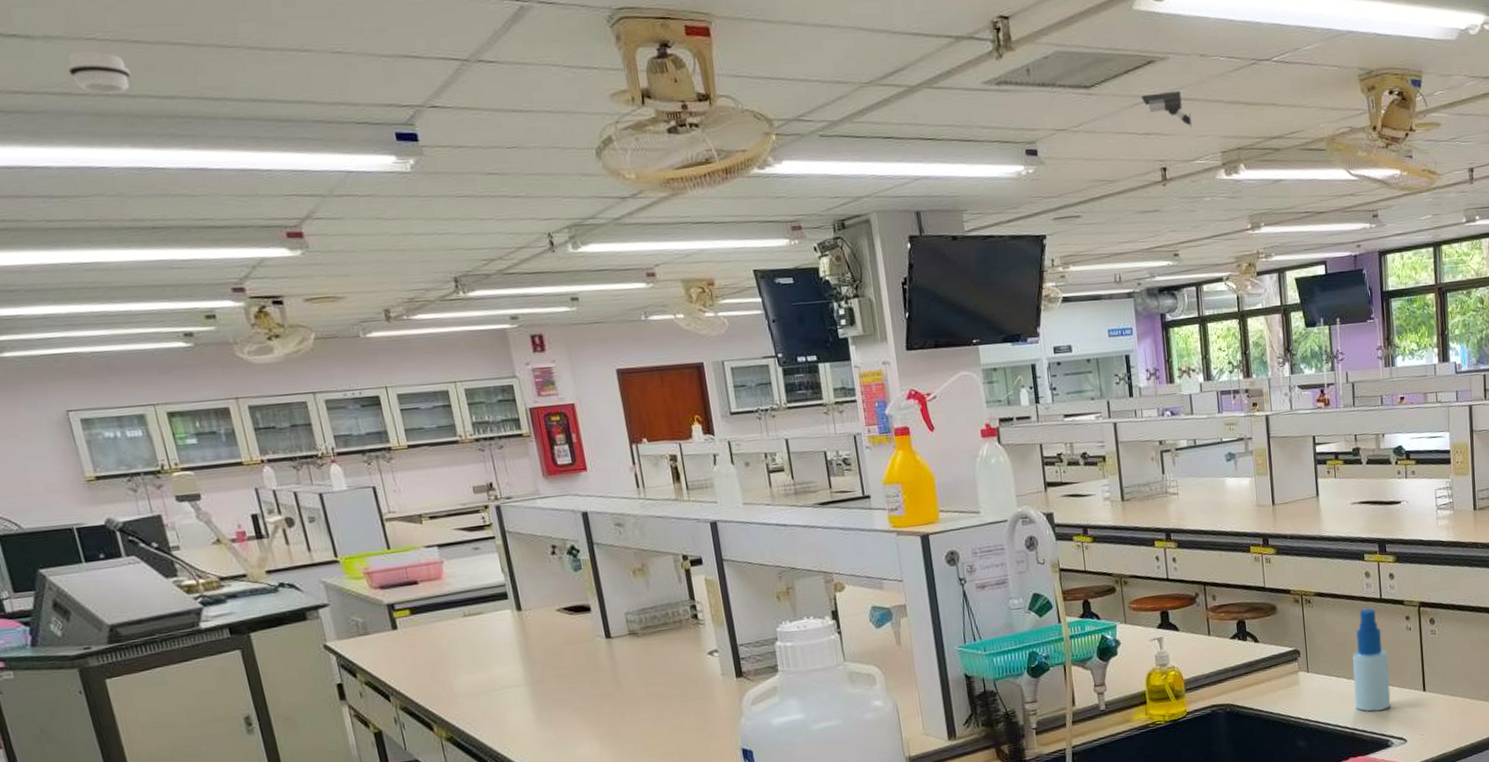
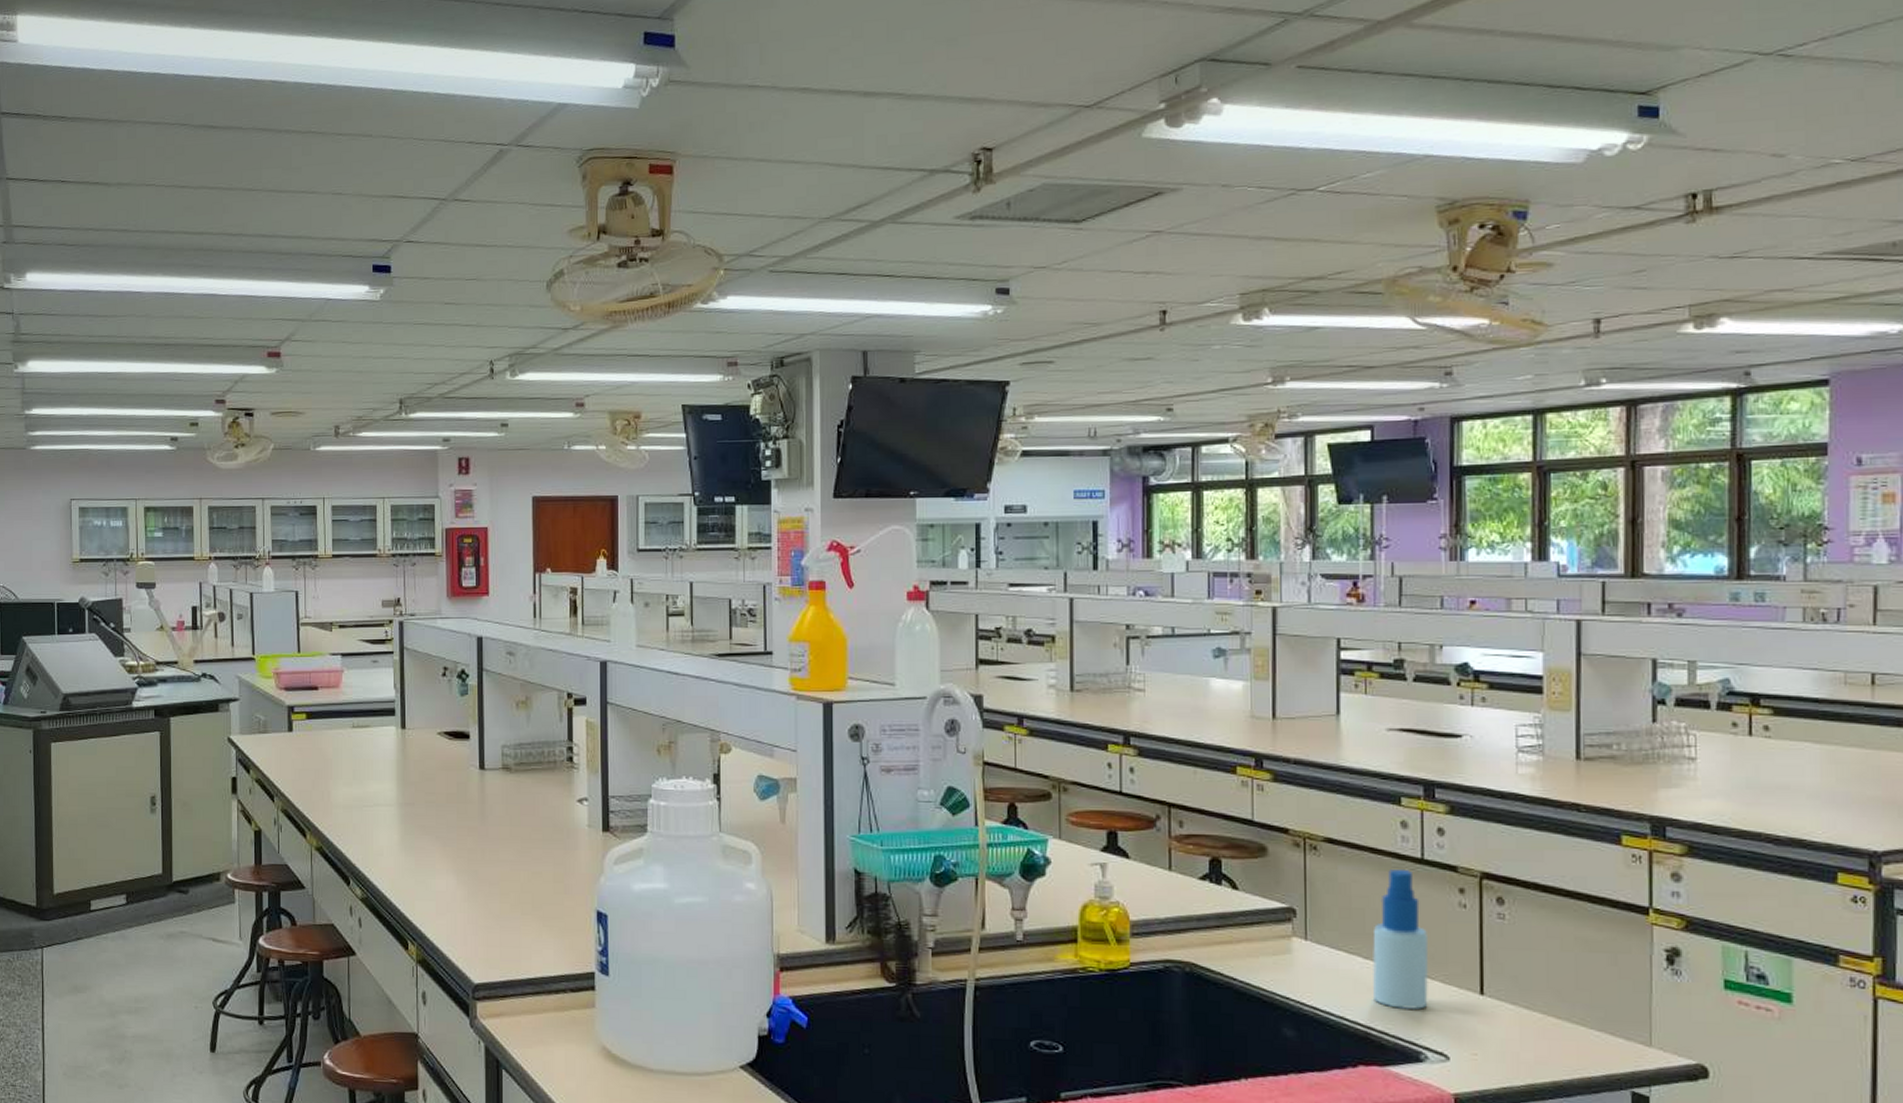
smoke detector: present [66,51,131,94] -> none [129,195,174,231]
security camera: present [1141,90,1193,128] -> none [1142,224,1205,267]

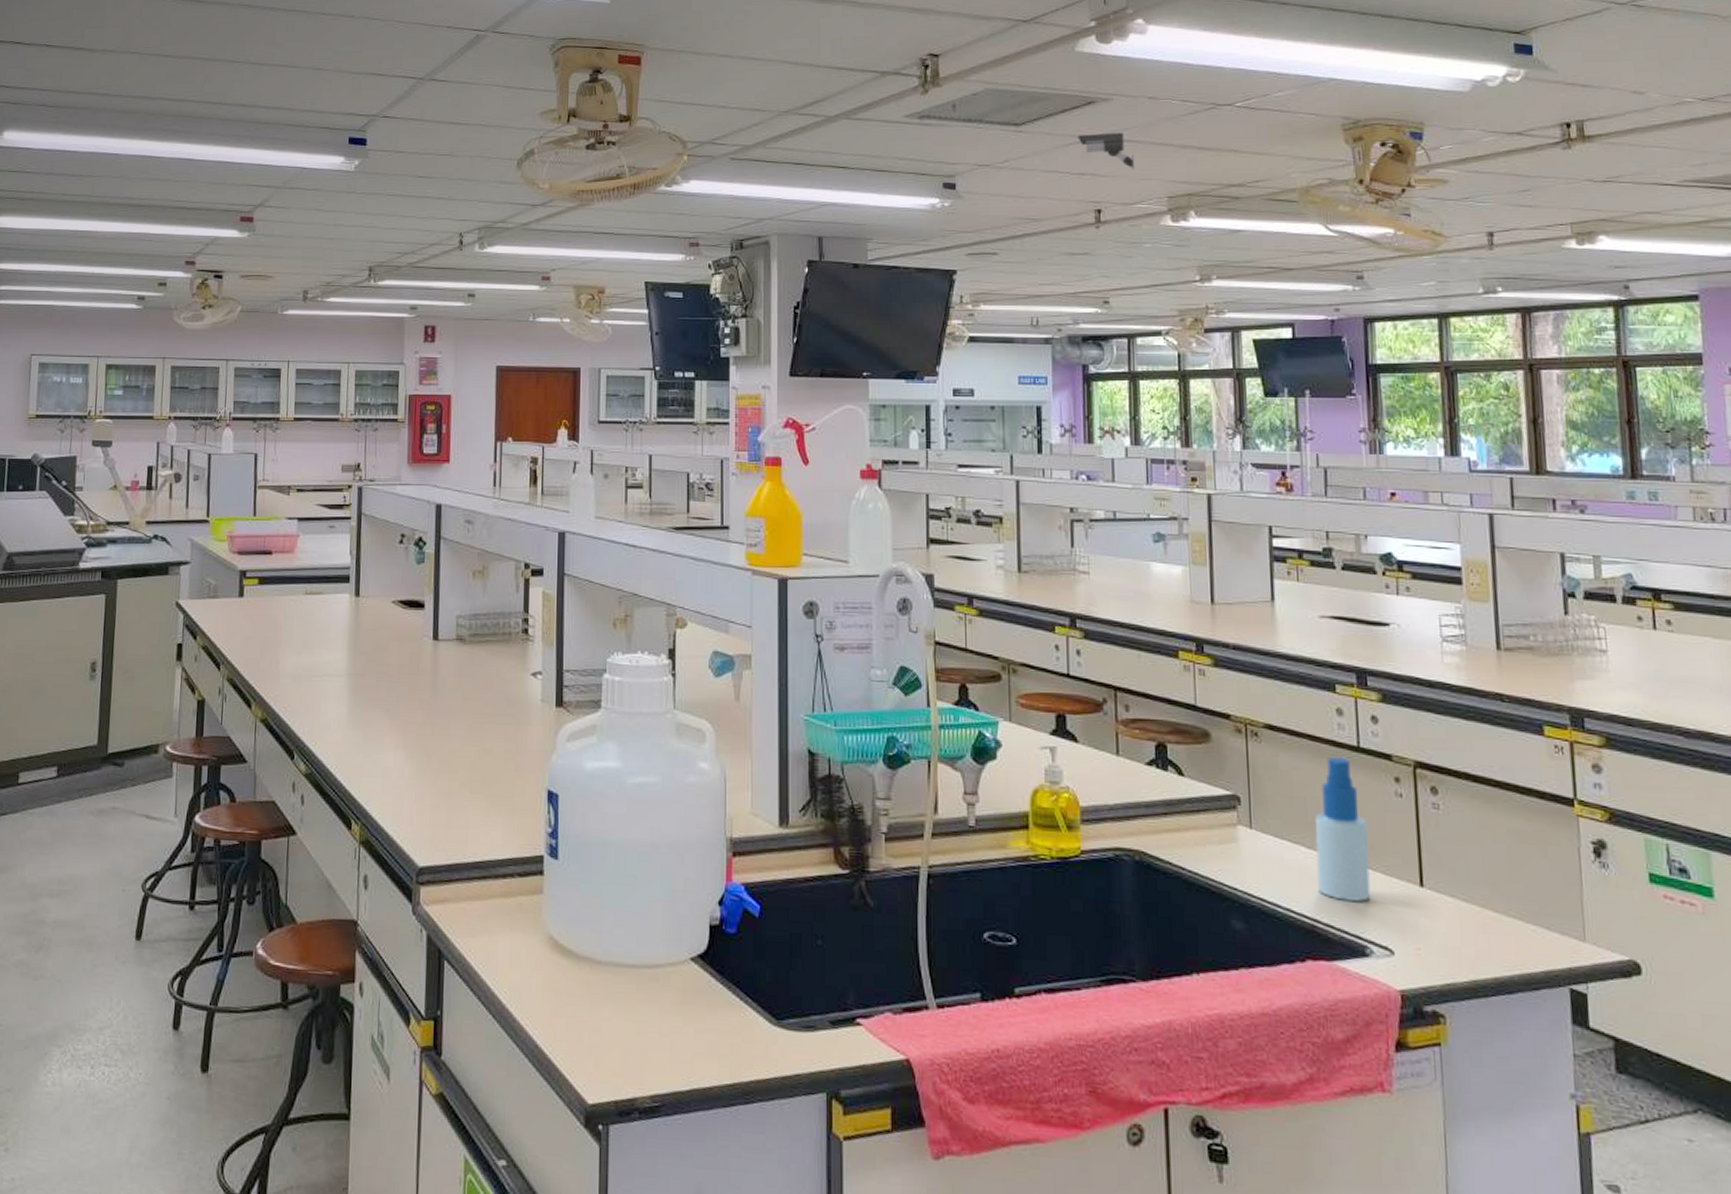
security camera: none [1142,224,1205,267] -> present [1077,132,1135,171]

